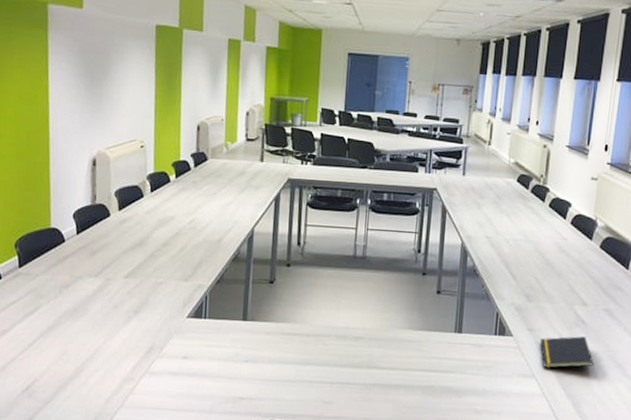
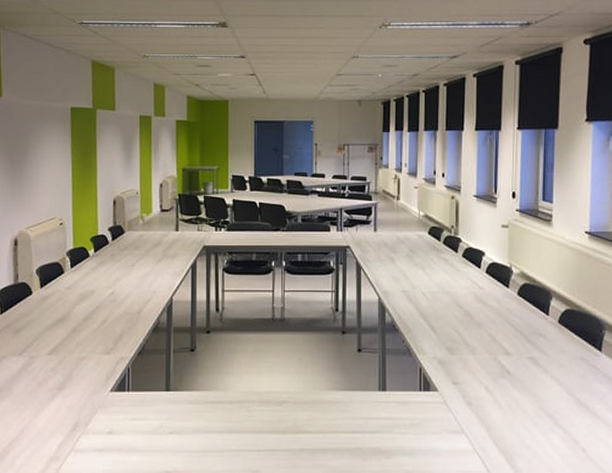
notepad: present [540,336,594,368] -> none [466,387,523,422]

